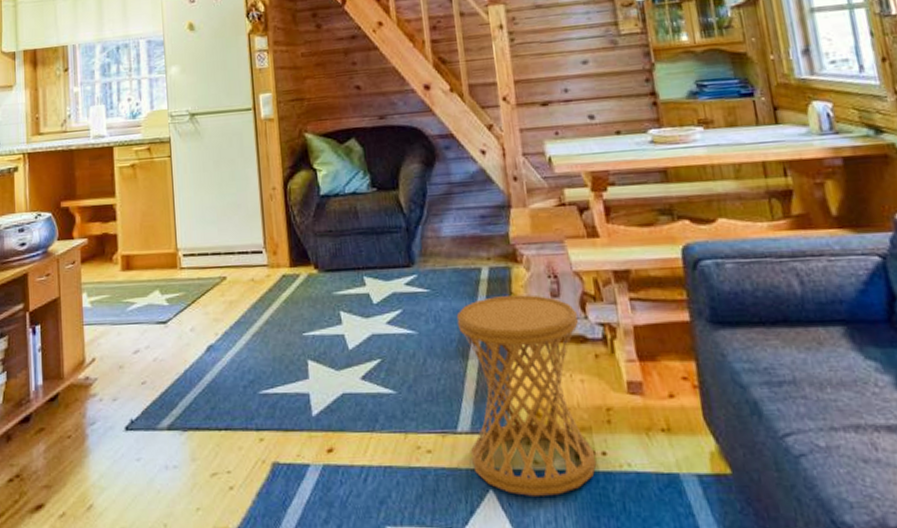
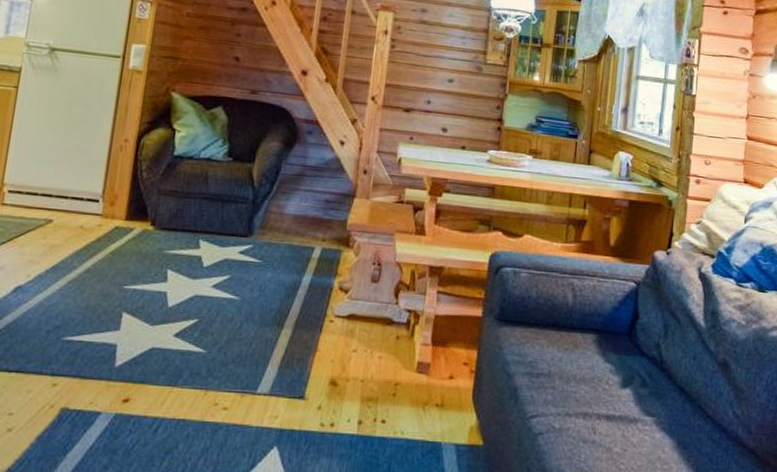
side table: present [456,295,597,496] -> none [264,275,391,455]

